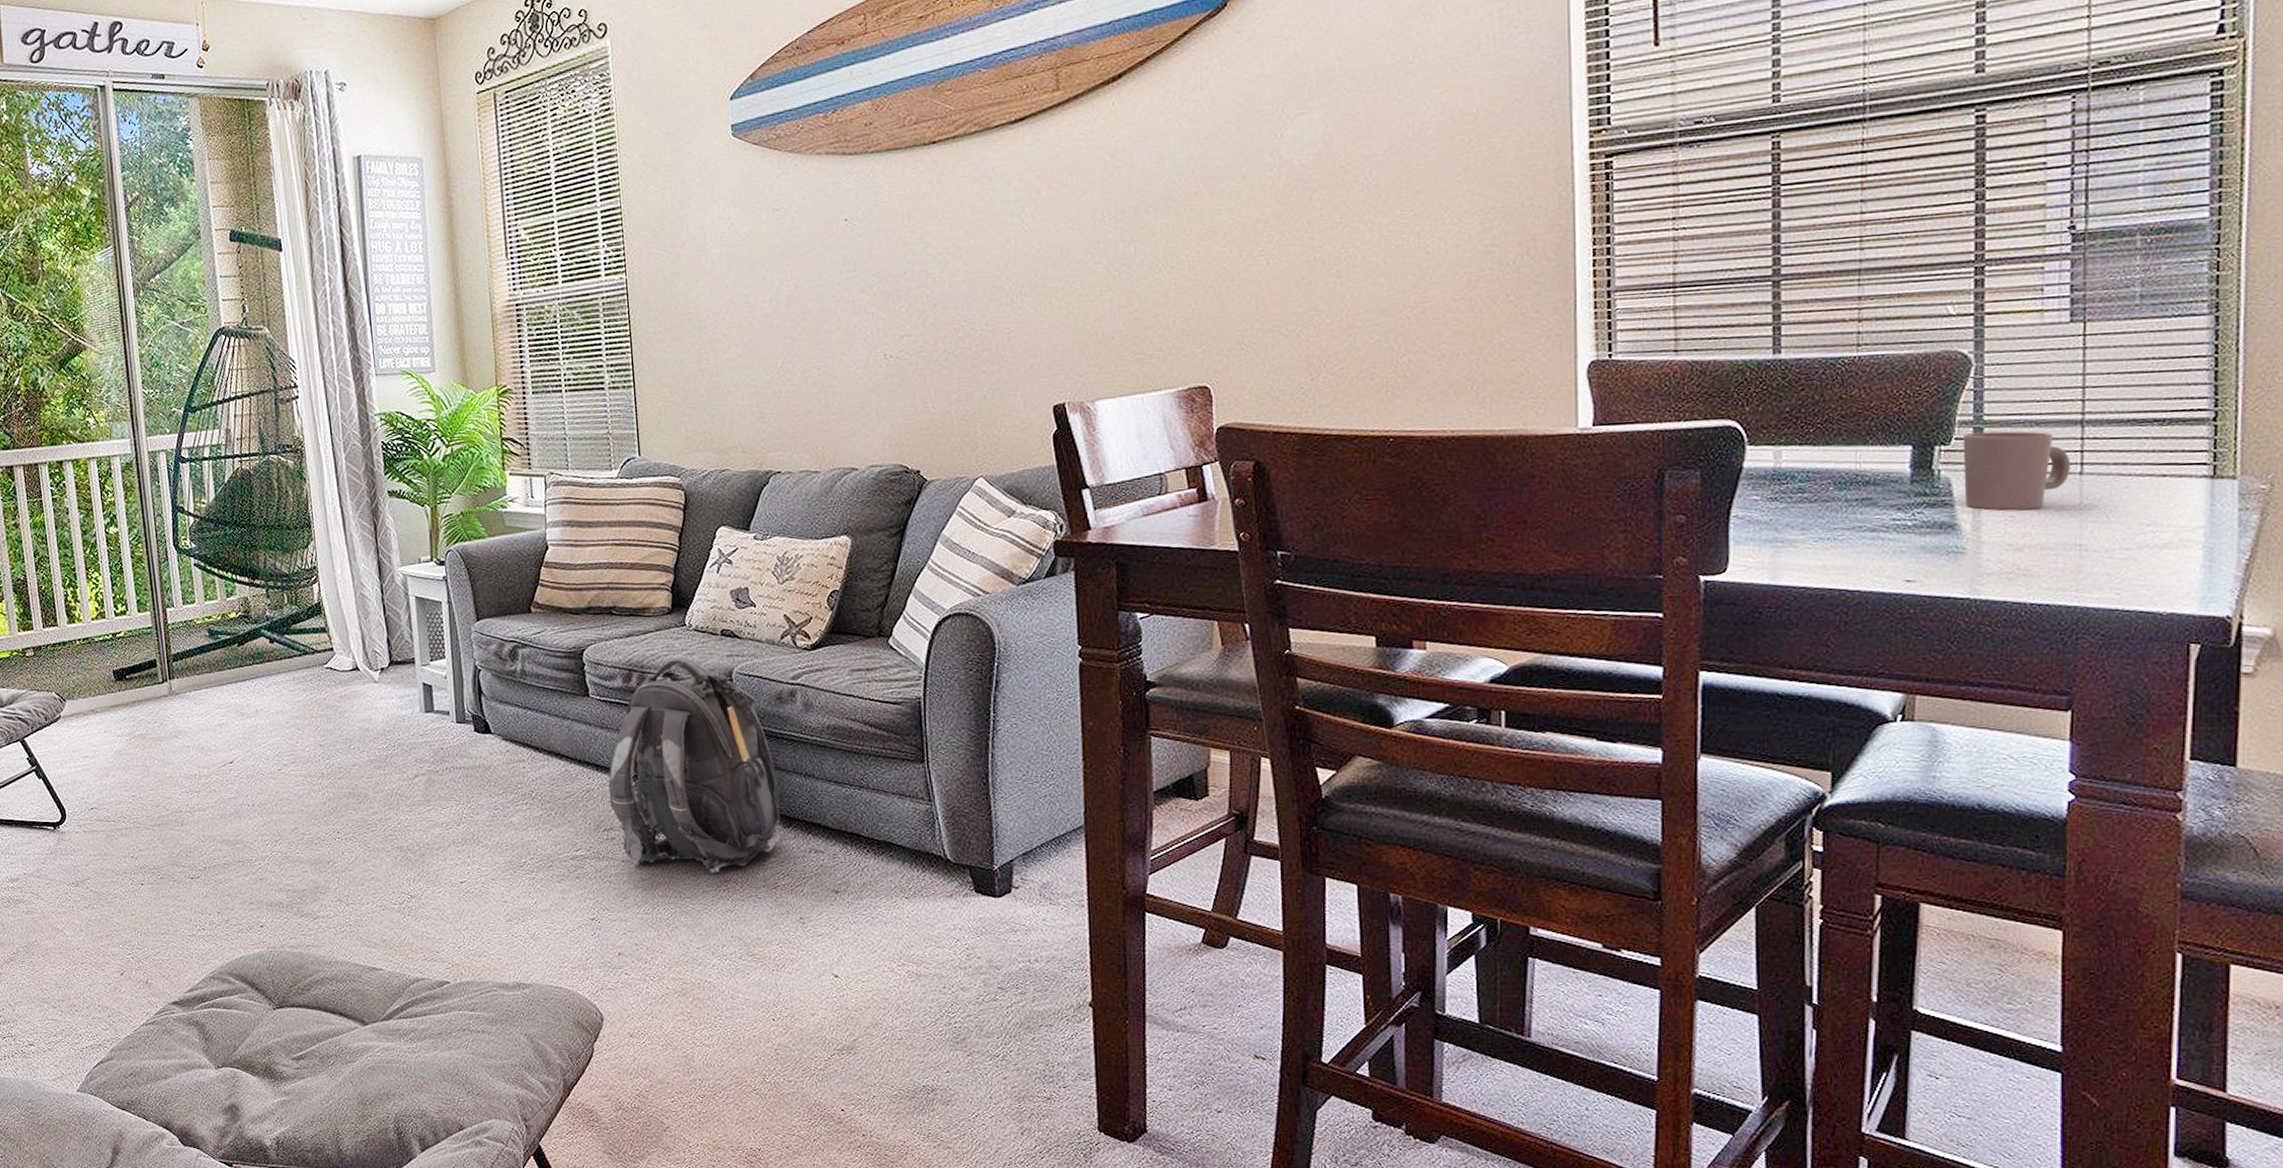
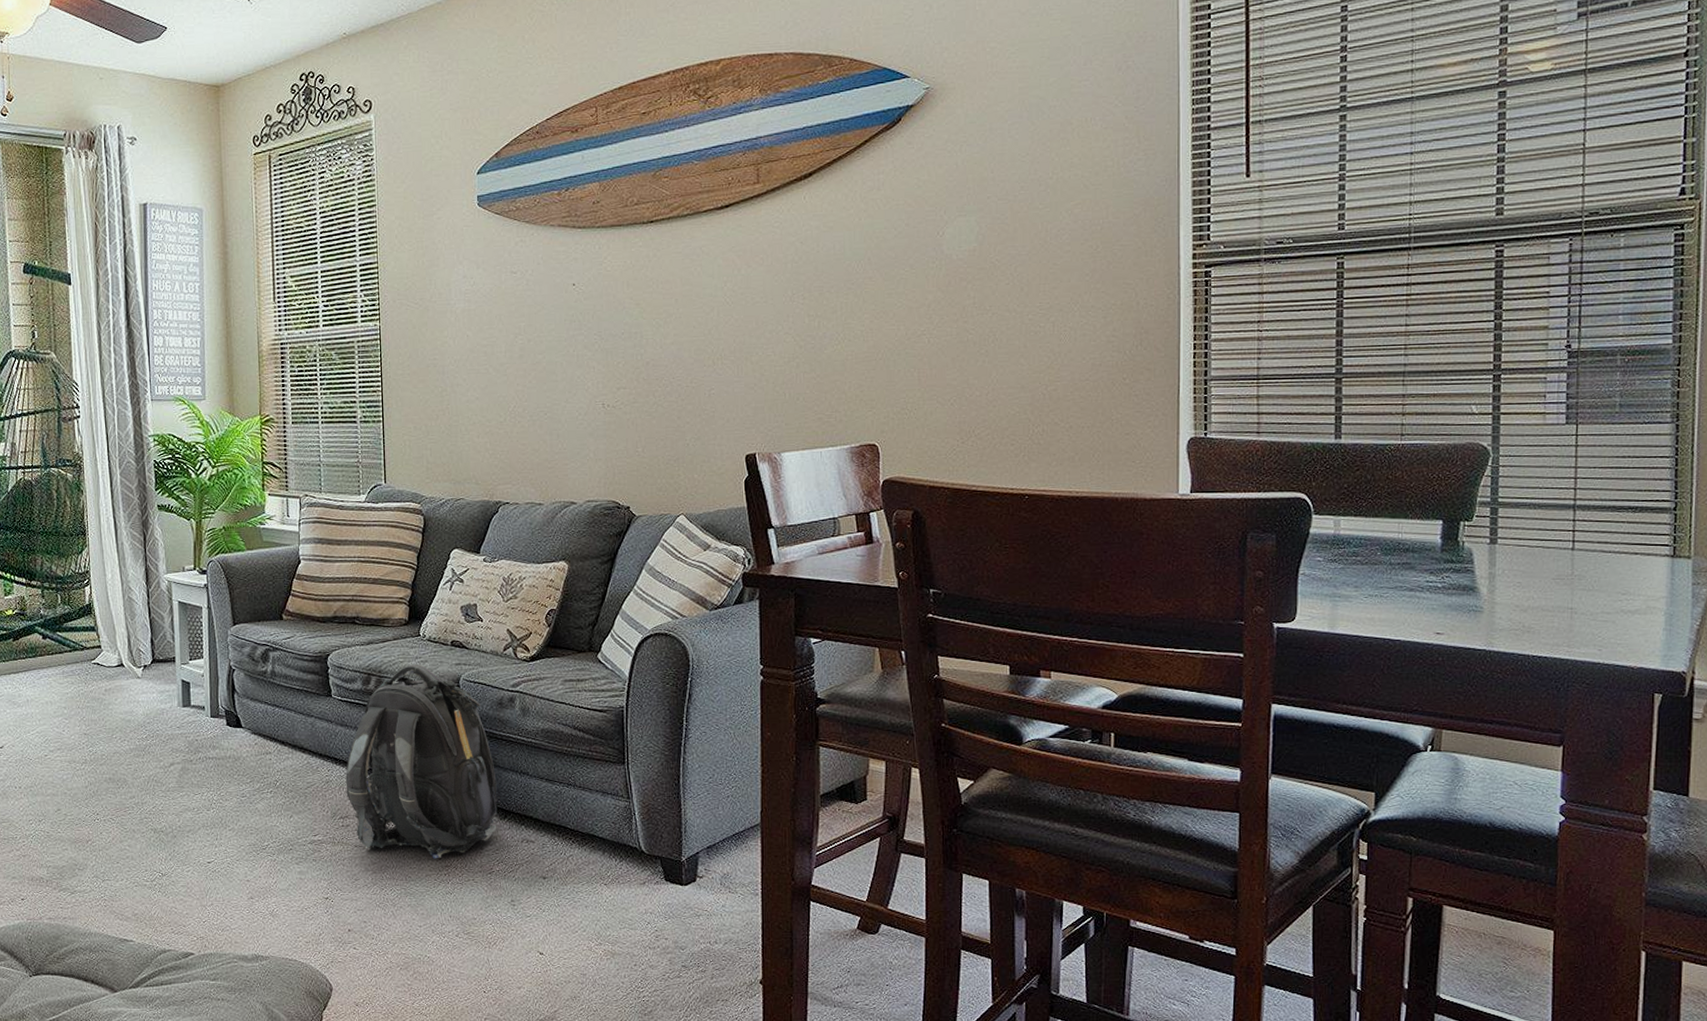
mug: present [1962,431,2071,511] -> none [1482,511,1565,578]

